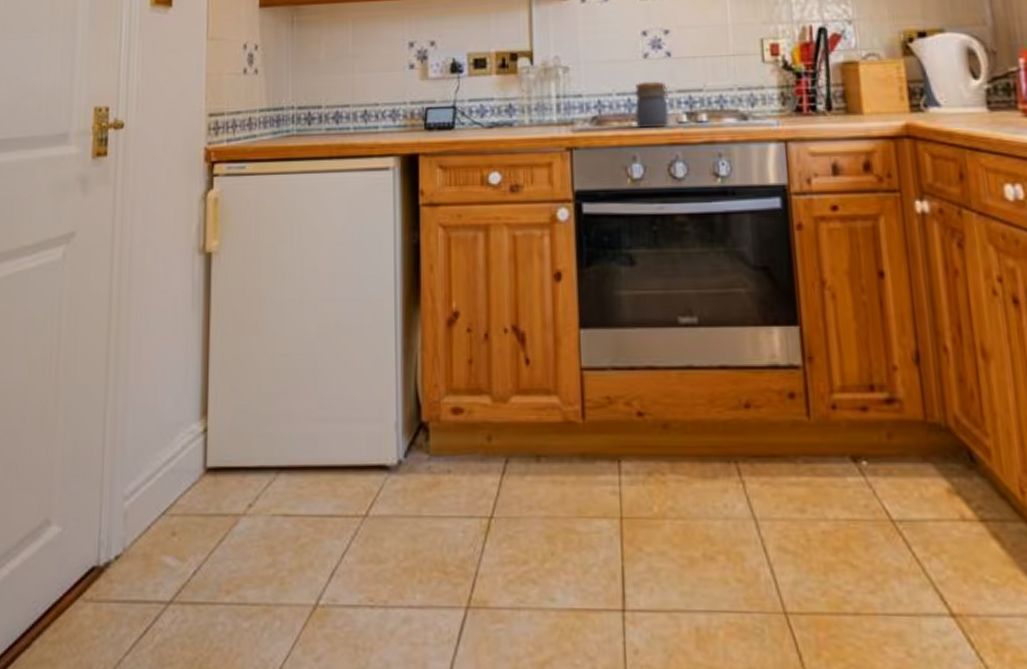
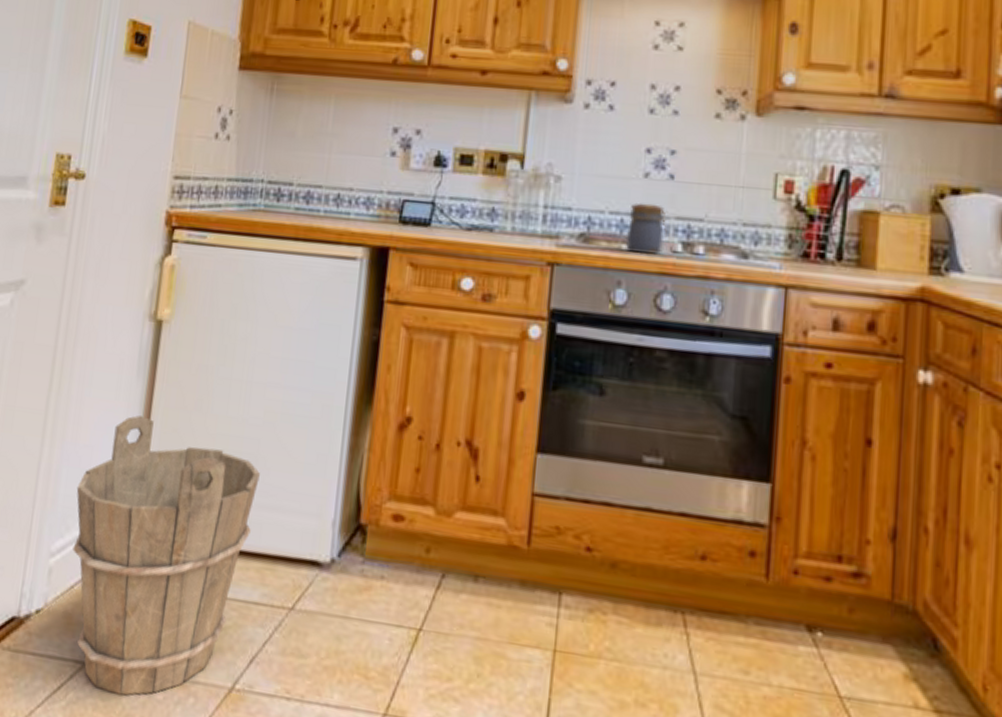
bucket: none [144,348,320,629] -> present [73,415,260,696]

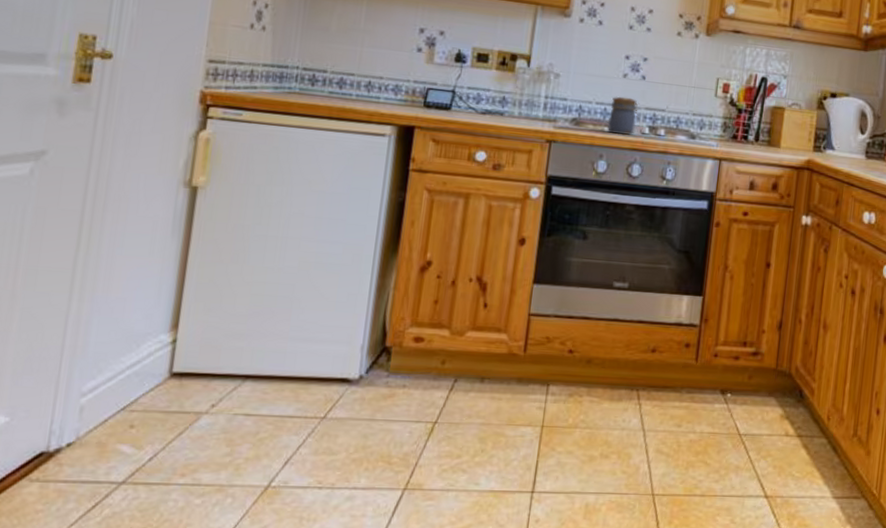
bucket: present [73,415,260,696] -> none [106,270,295,505]

